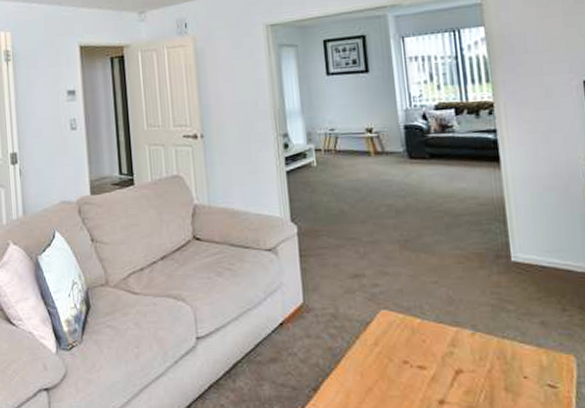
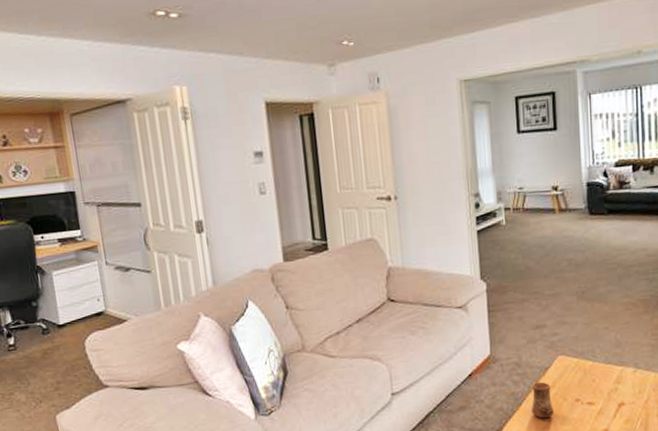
cup: none [351,337,380,381] -> present [531,381,555,419]

